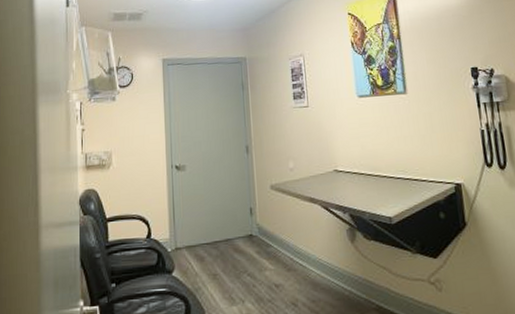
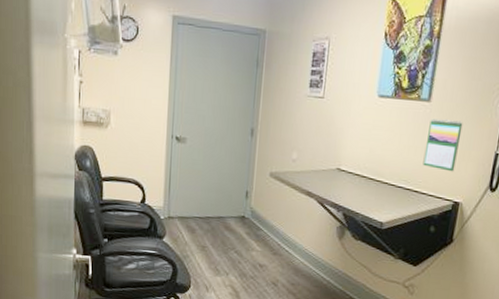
calendar: none [411,106,447,155] -> present [423,118,463,172]

